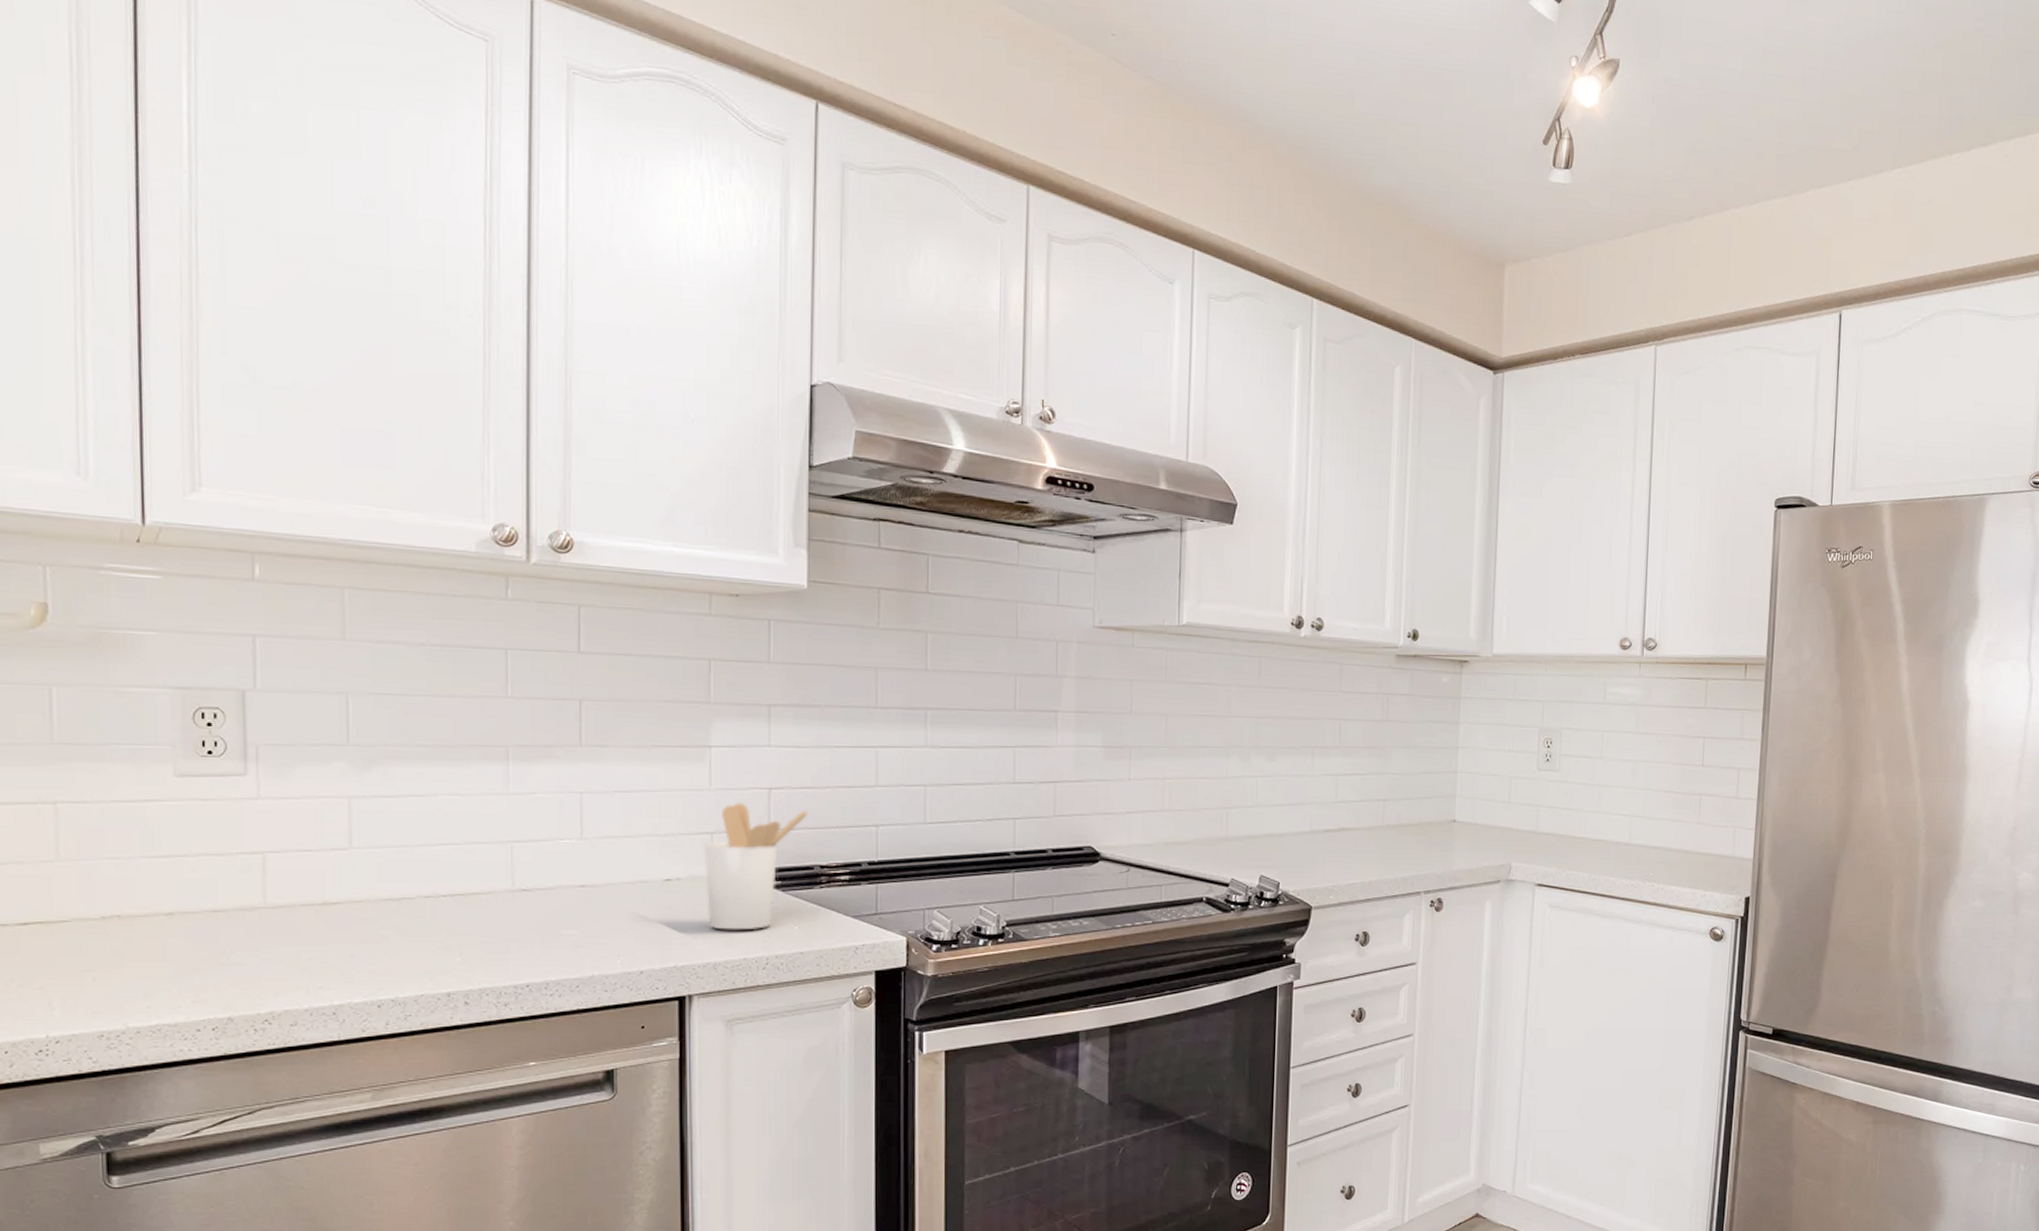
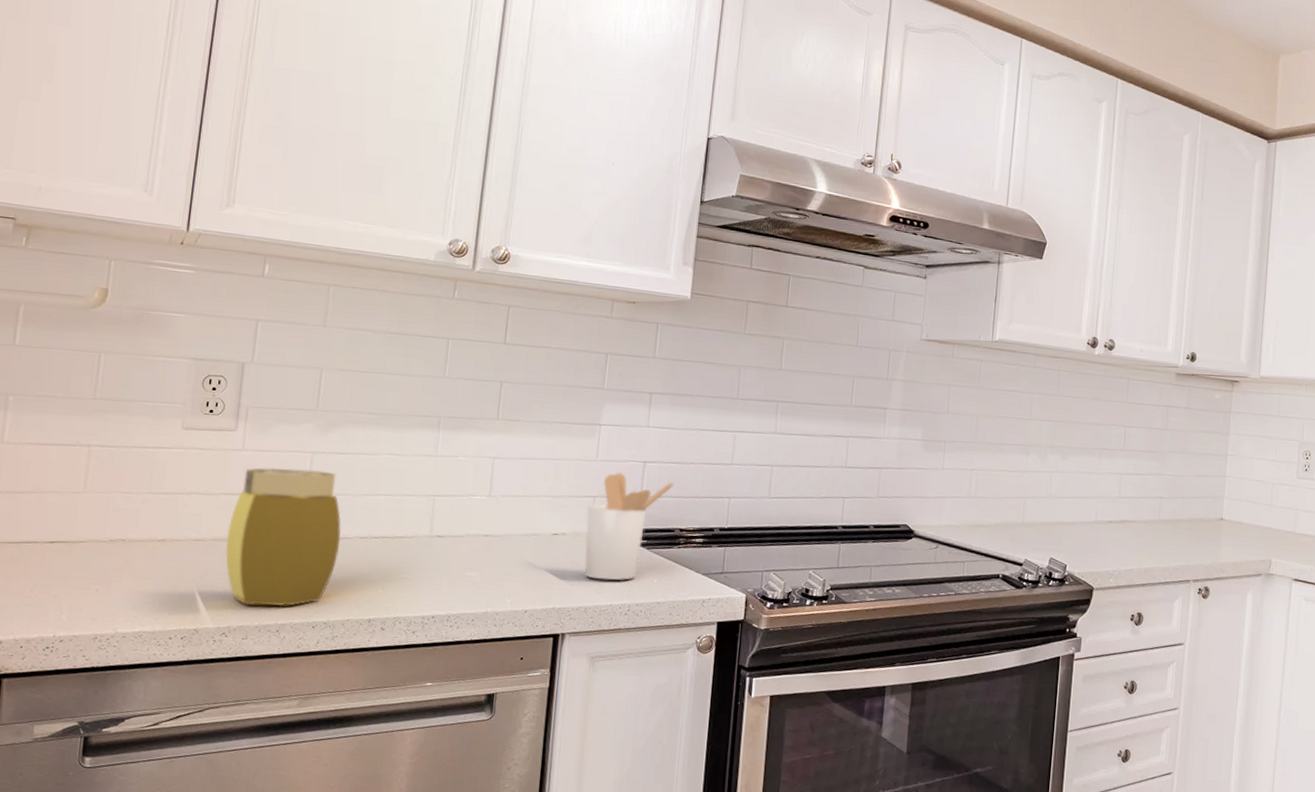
jar: none [252,817,400,985] -> present [225,467,341,607]

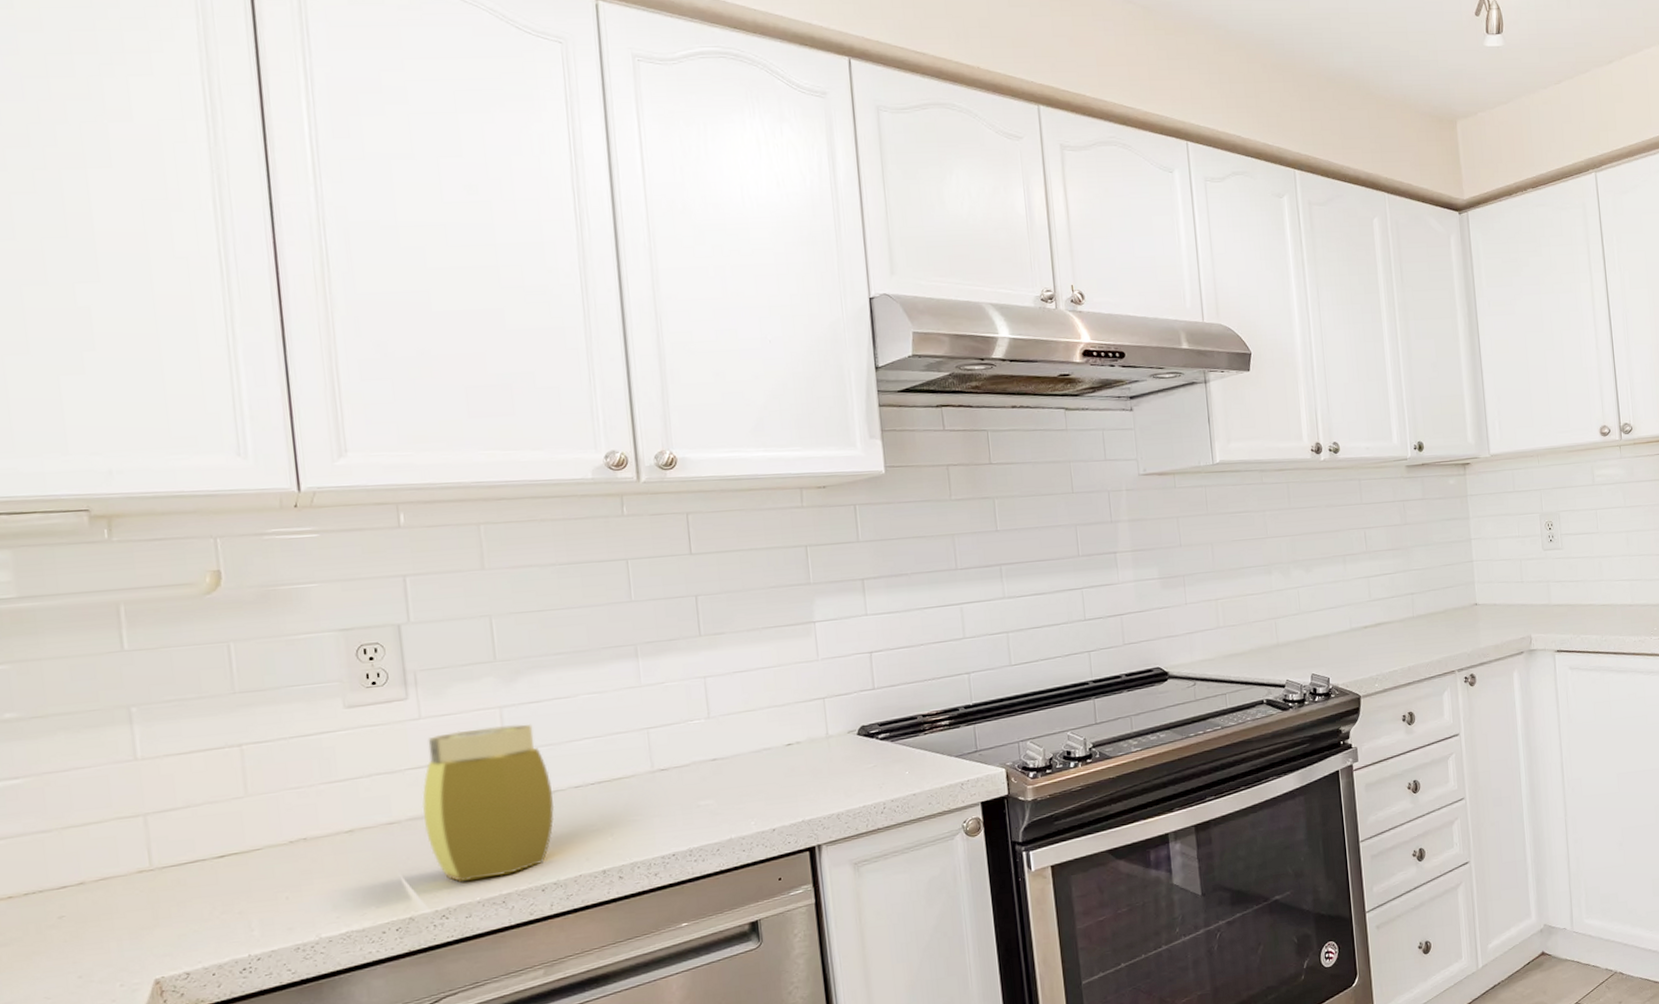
utensil holder: present [584,472,675,581] -> none [819,667,907,783]

